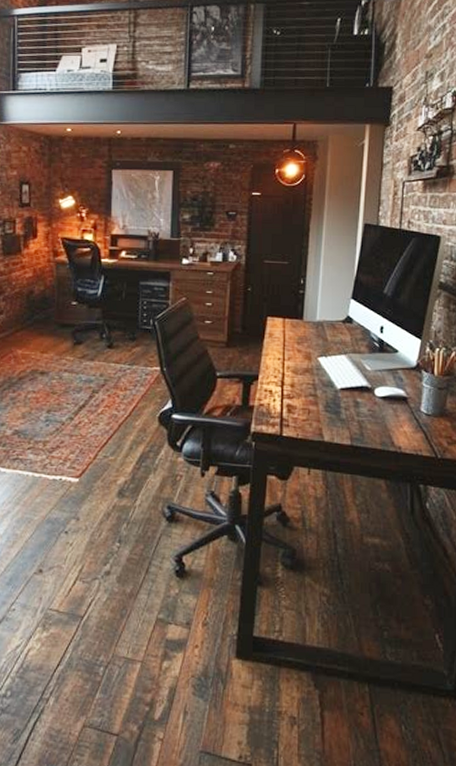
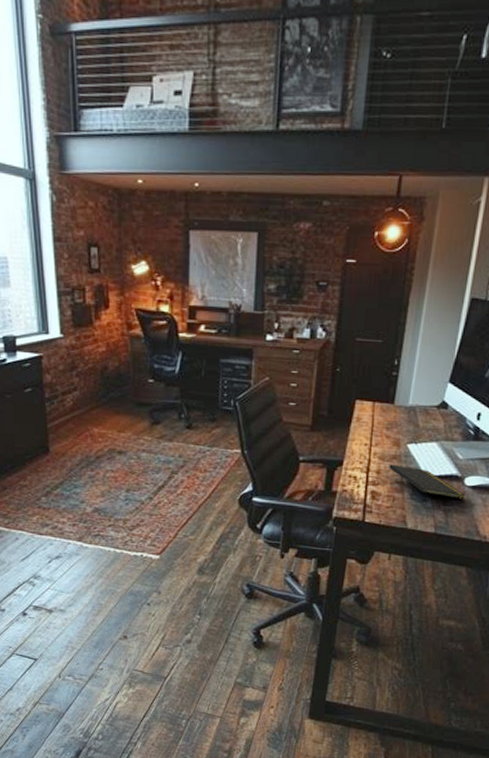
notepad: none [302,377,377,415] -> present [389,464,465,503]

